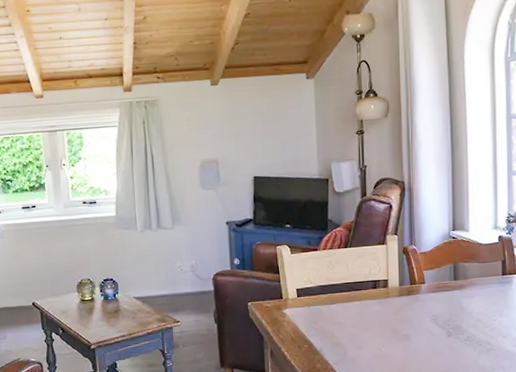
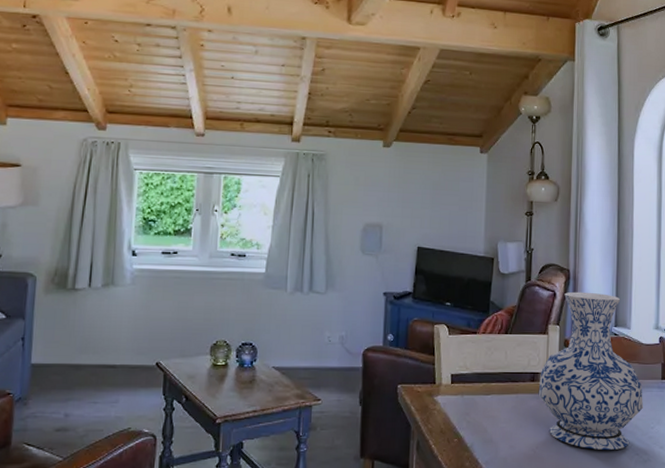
vase: none [381,200,484,344] -> present [538,291,643,450]

